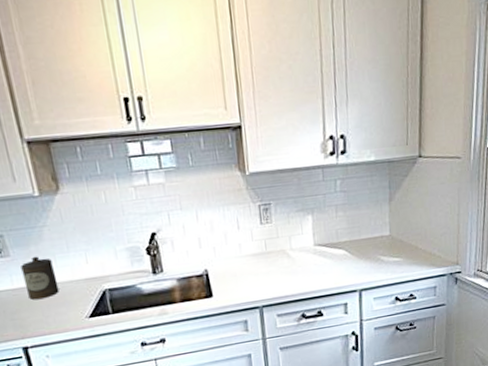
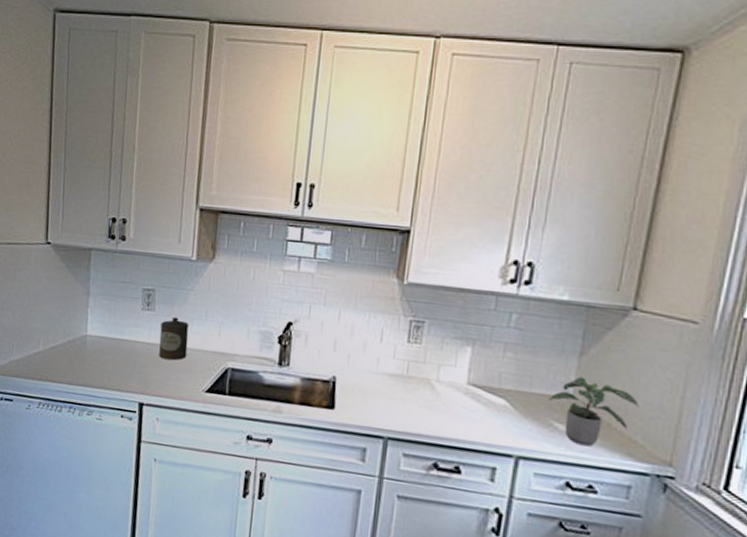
potted plant: none [374,217,433,268] -> present [549,376,639,447]

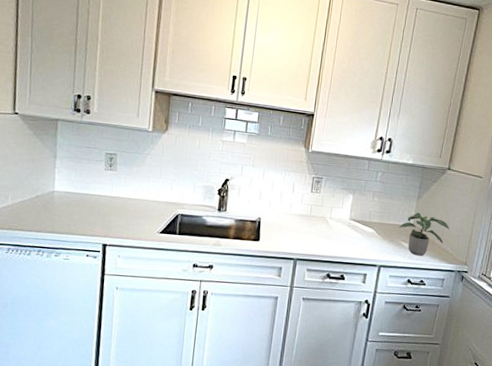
canister: present [159,317,189,361] -> none [120,175,146,210]

